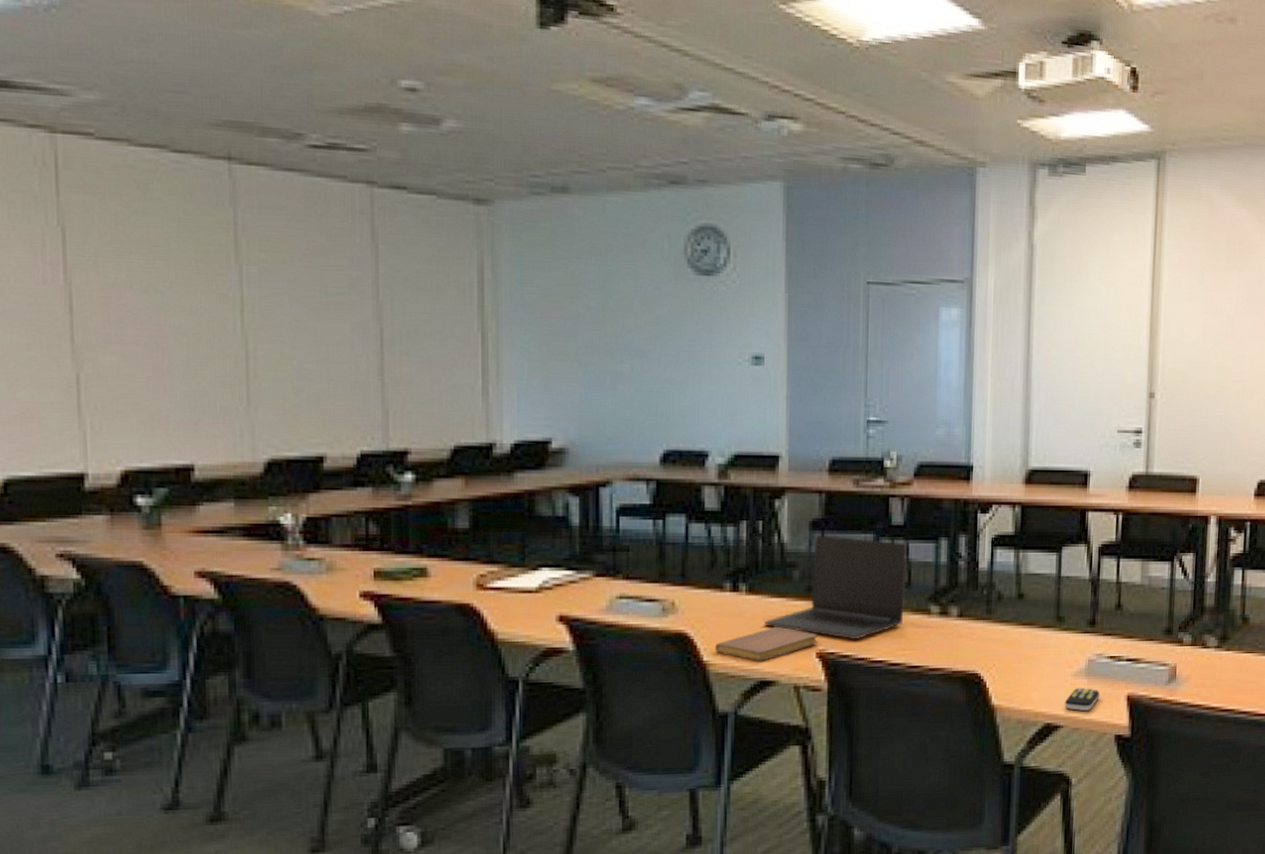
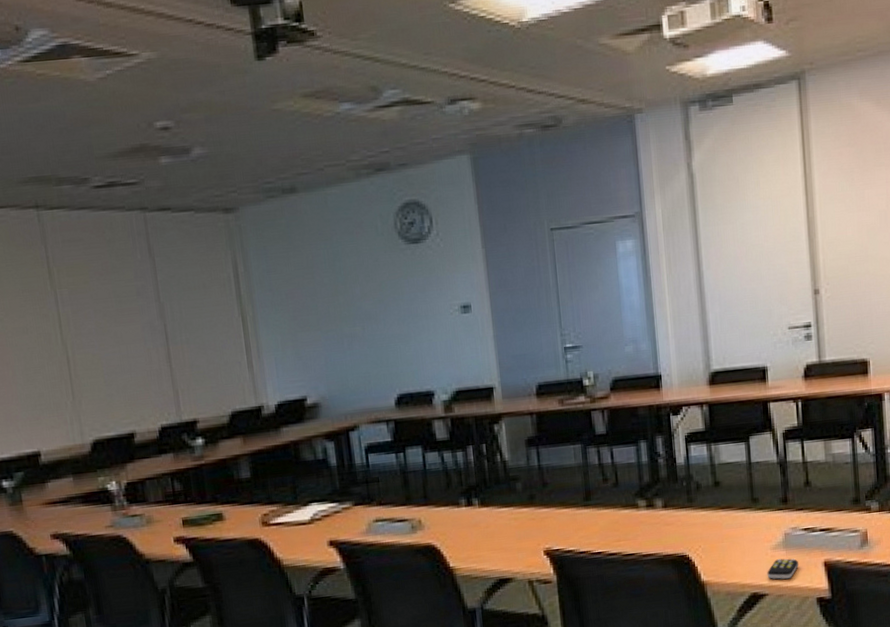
notebook: present [715,626,818,661] -> none [458,531,544,563]
laptop: present [765,535,908,640] -> none [497,449,616,537]

